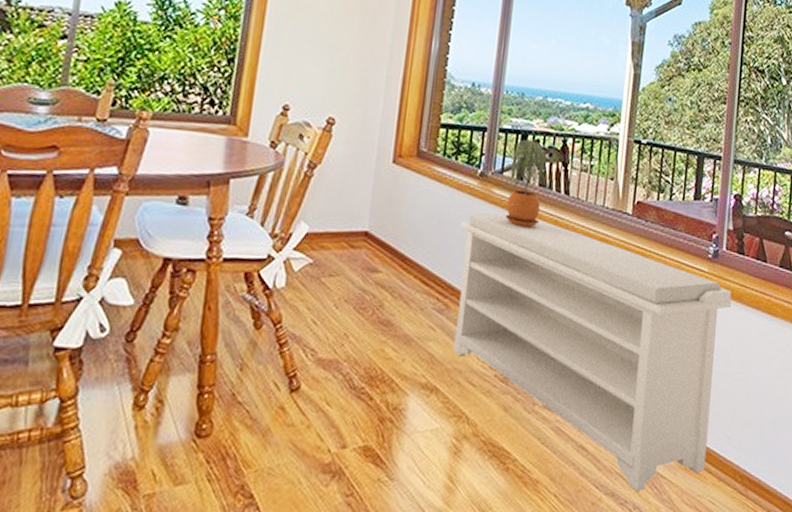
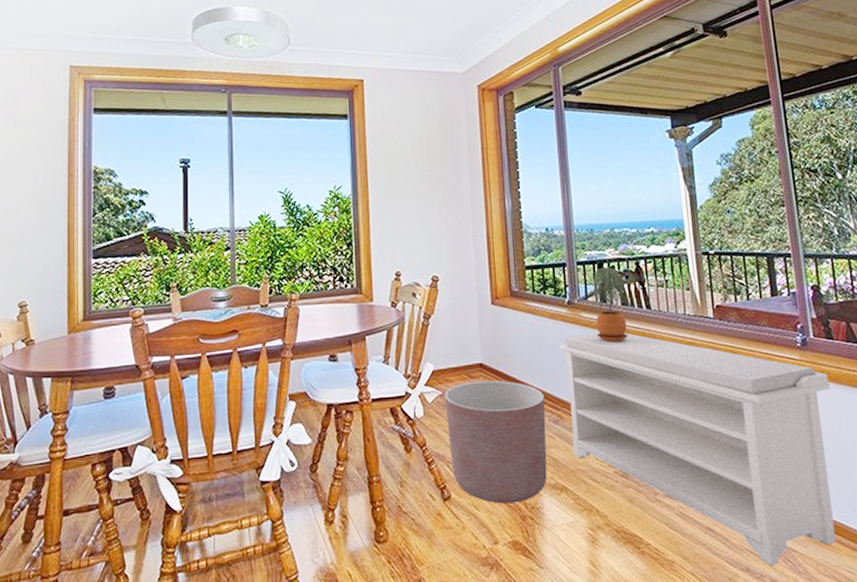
planter: none [307,252,433,402] -> present [444,380,547,504]

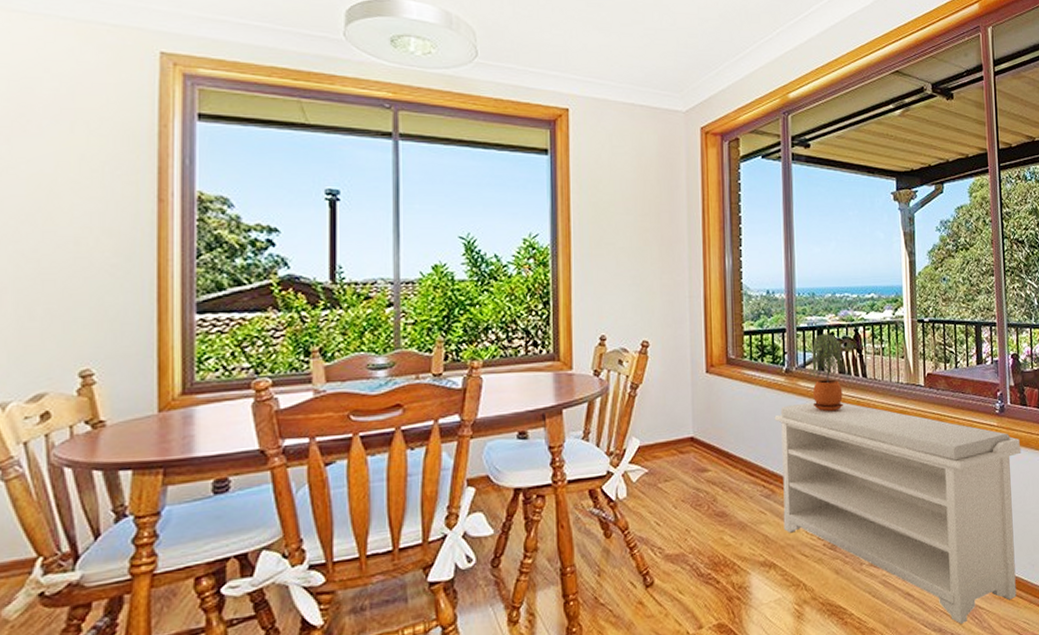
planter: present [444,380,547,504] -> none [651,455,758,586]

